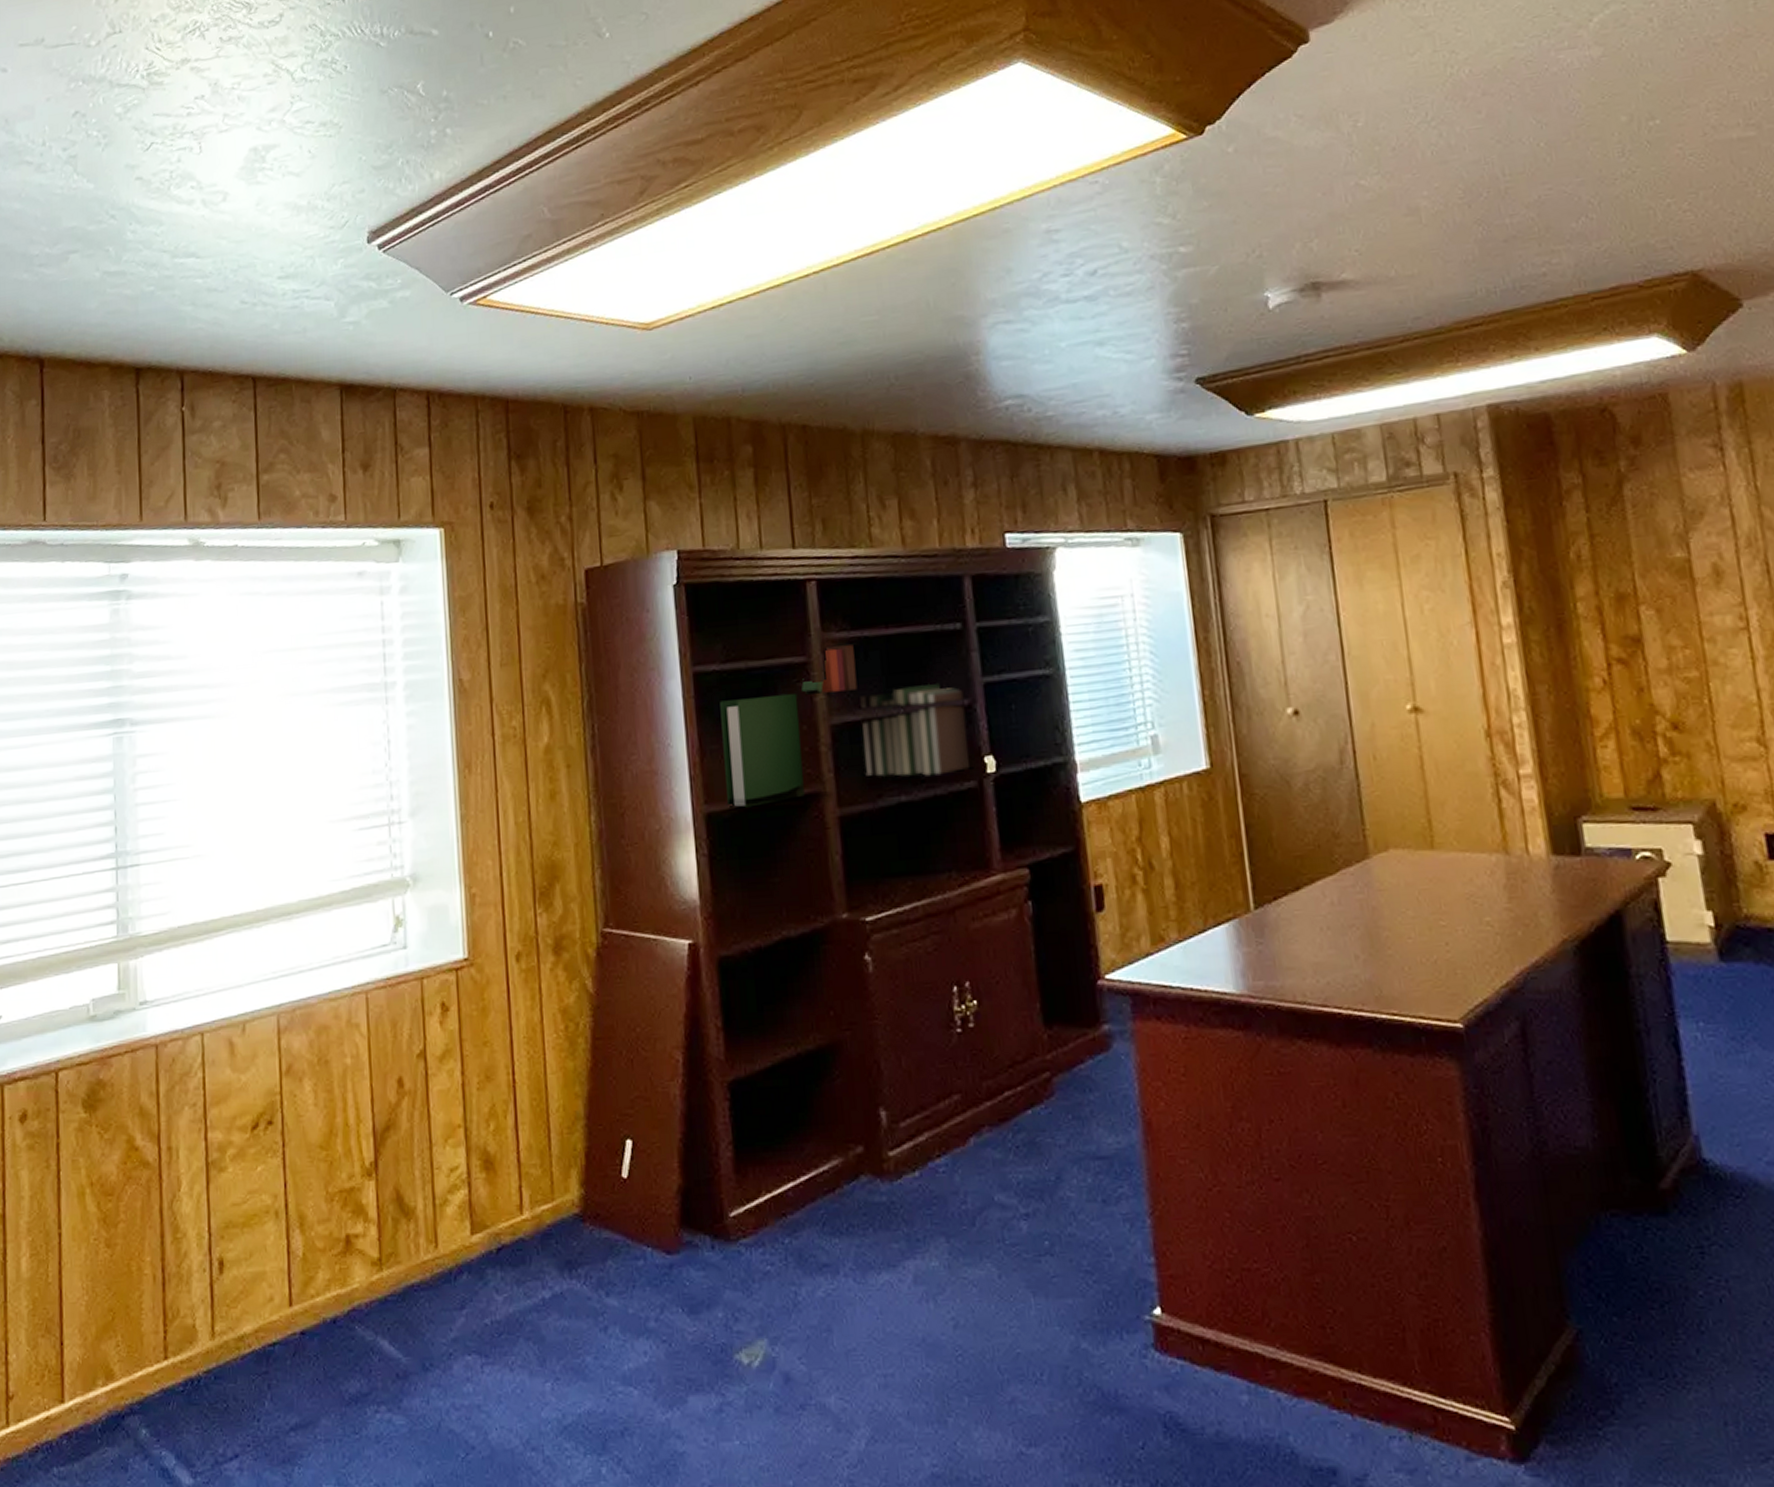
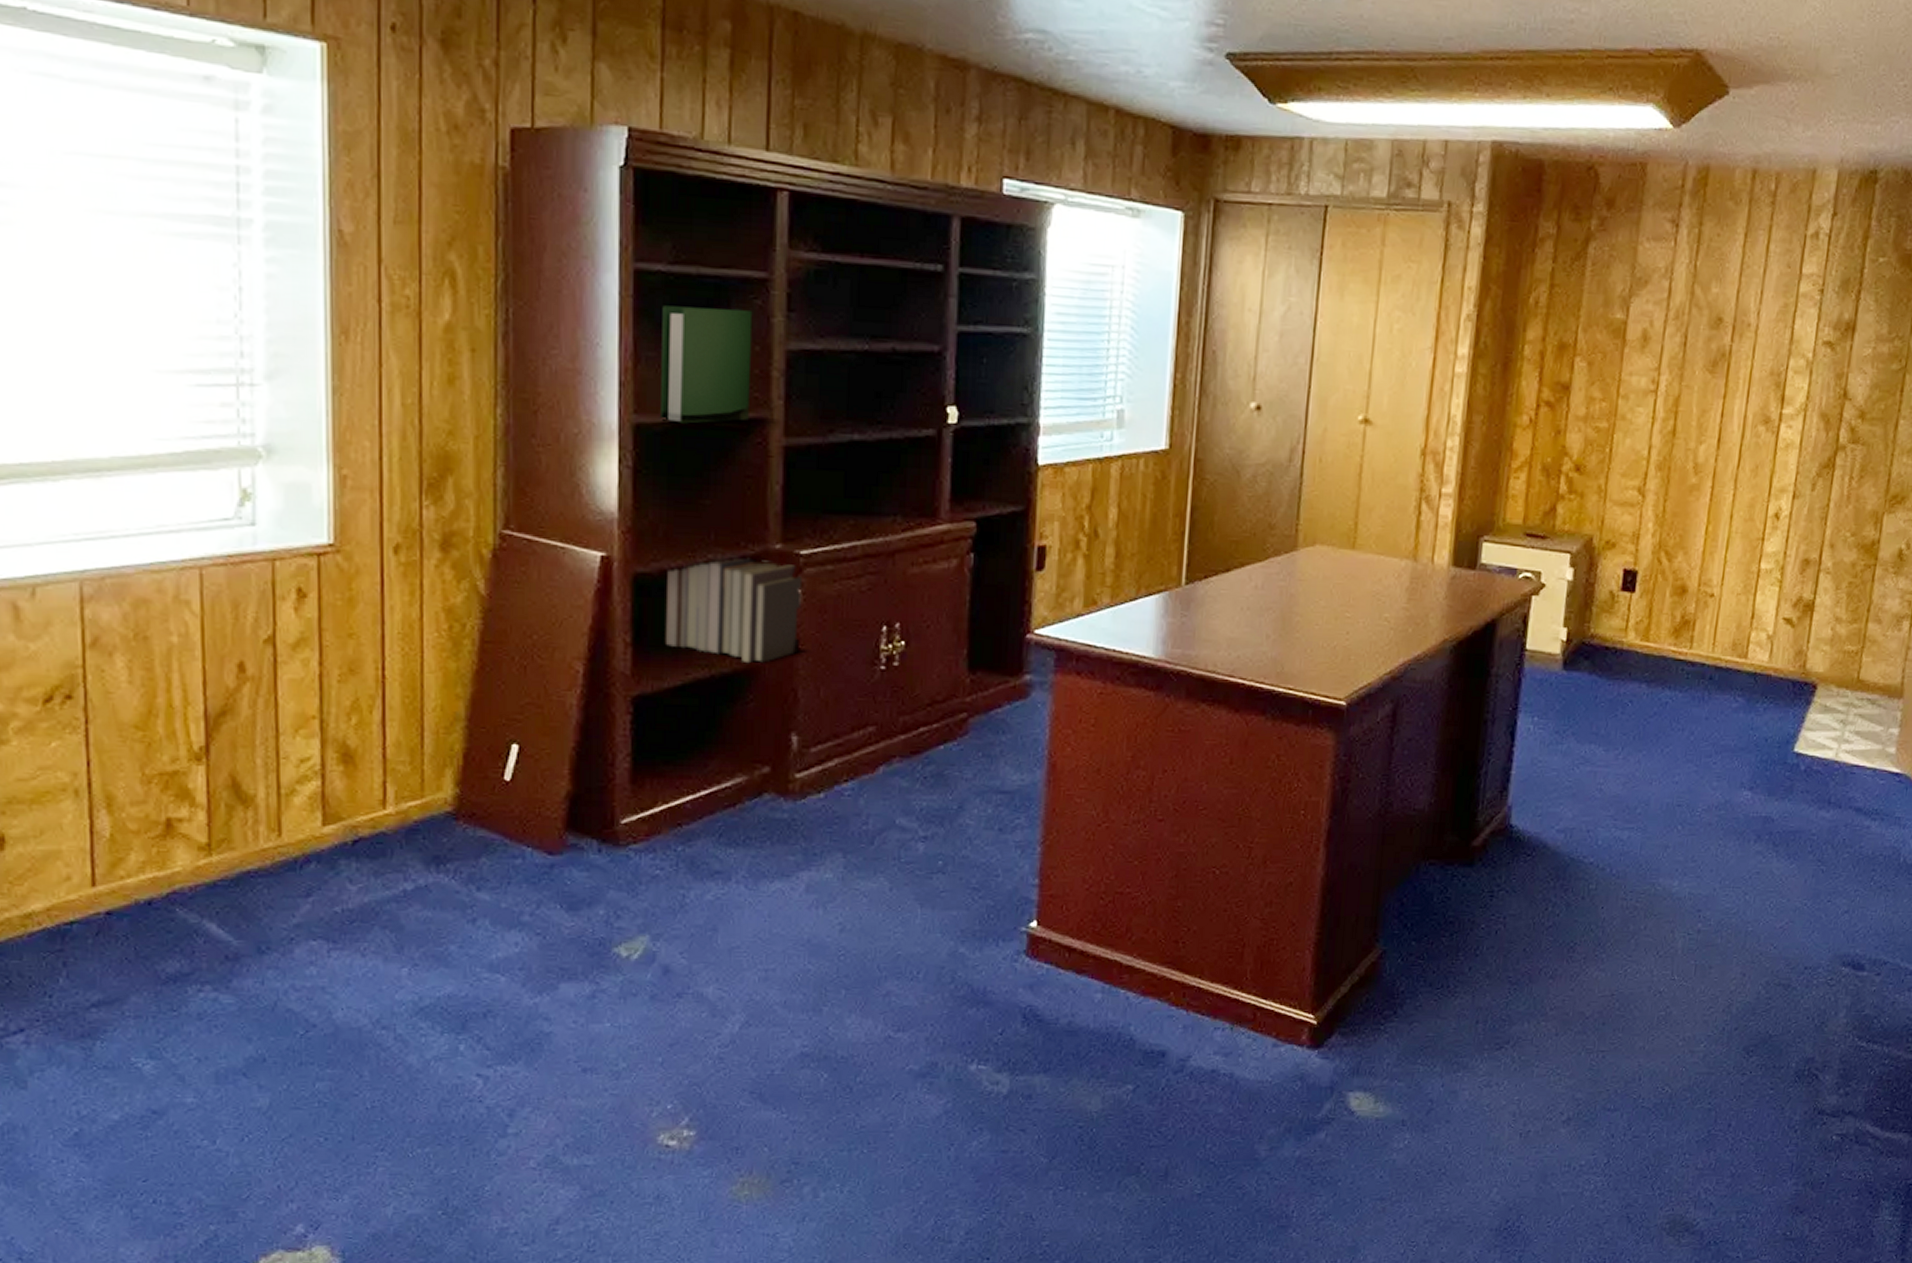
books: none [746,929,877,1037] -> present [664,556,803,663]
books: present [801,645,858,695] -> none [759,266,822,317]
books: present [858,682,971,777] -> none [818,322,935,419]

